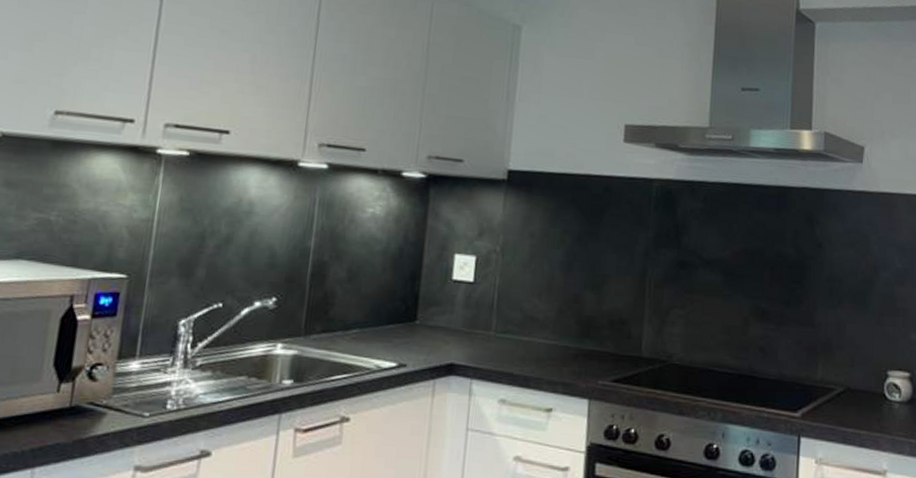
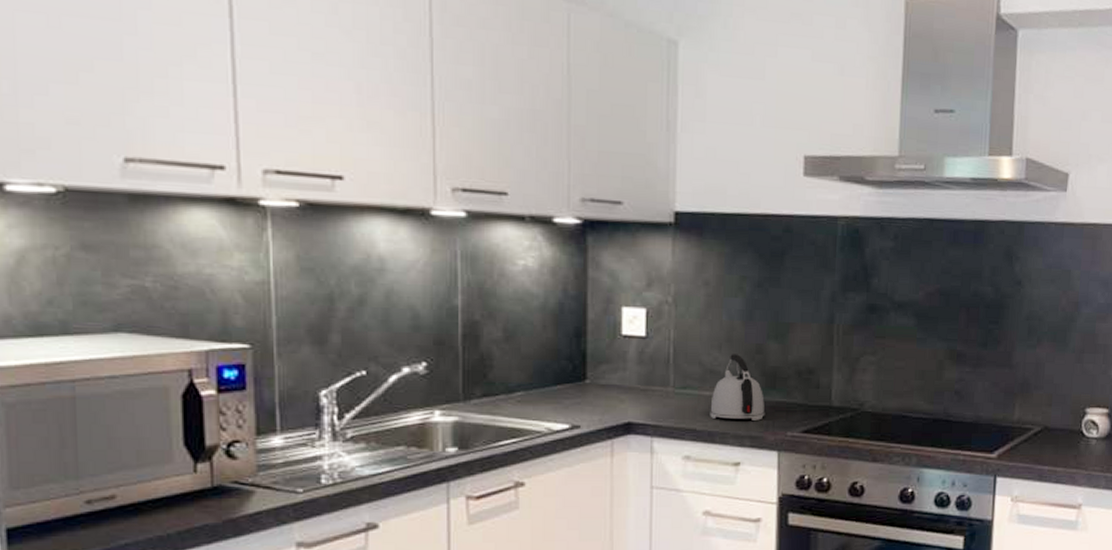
kettle: none [526,302,579,368] -> present [710,354,765,421]

